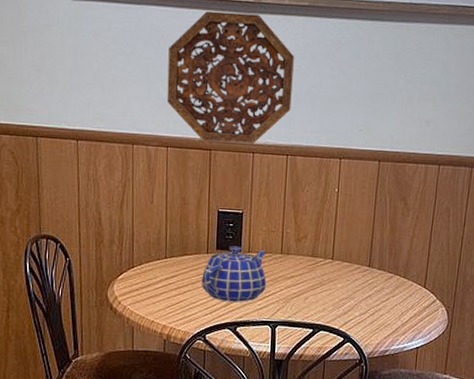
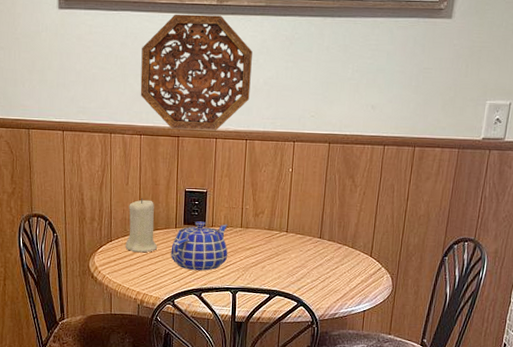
candle: none [149,219,187,281] -> present [125,198,158,253]

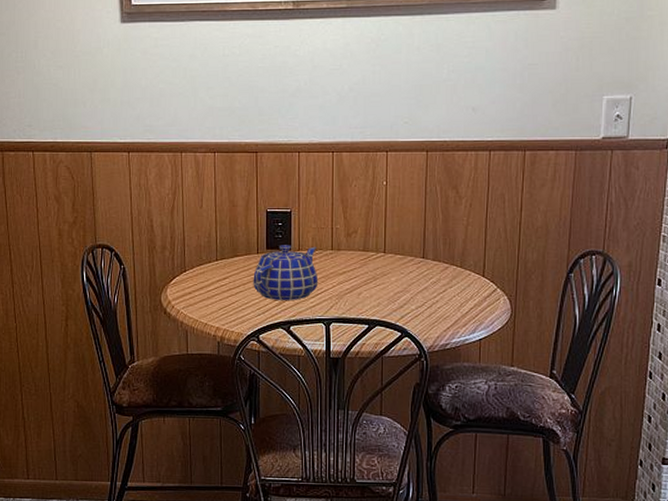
candle: present [125,198,158,253] -> none [201,222,238,283]
decorative platter: present [140,14,252,131] -> none [212,20,335,144]

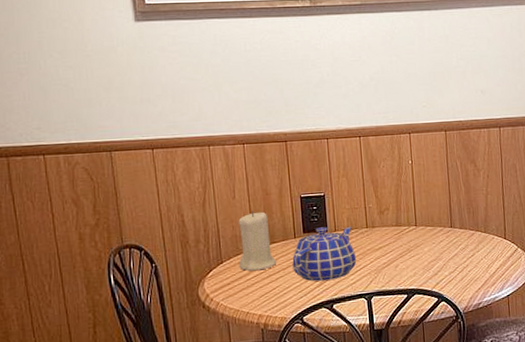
candle: none [201,222,238,283] -> present [238,211,277,271]

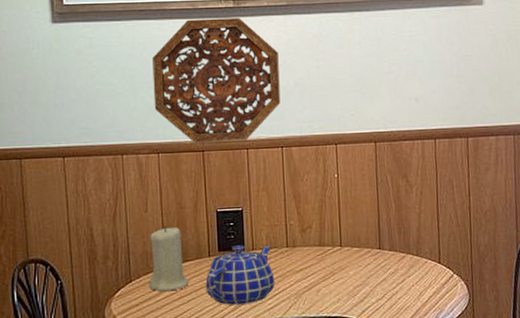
decorative platter: none [234,16,357,134] -> present [152,18,281,143]

